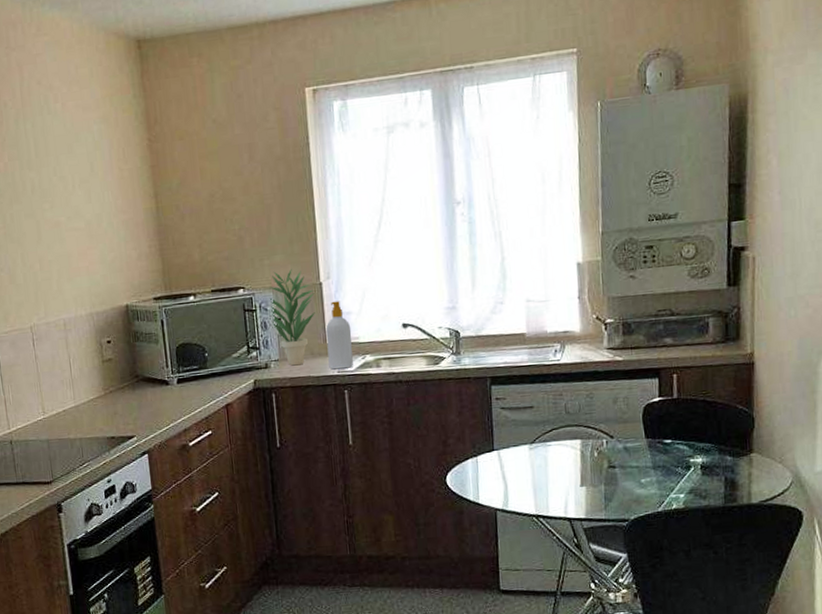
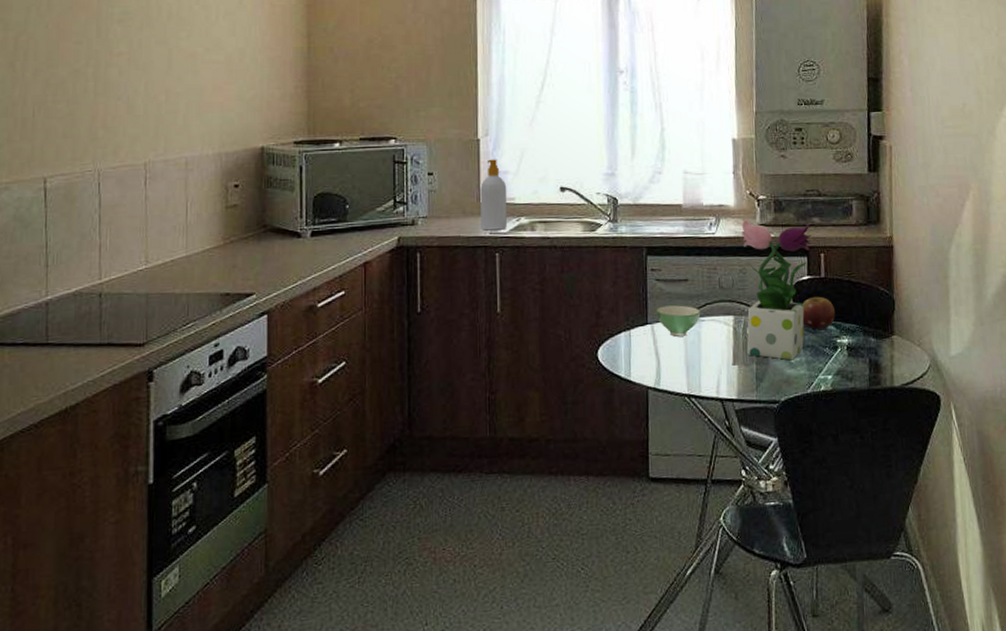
potted plant: present [269,268,315,366] -> none [423,122,471,224]
bowl: none [502,431,547,462] -> present [656,305,701,337]
flower arrangement: none [588,344,664,481] -> present [741,221,812,361]
fruit: none [653,417,689,450] -> present [802,296,836,330]

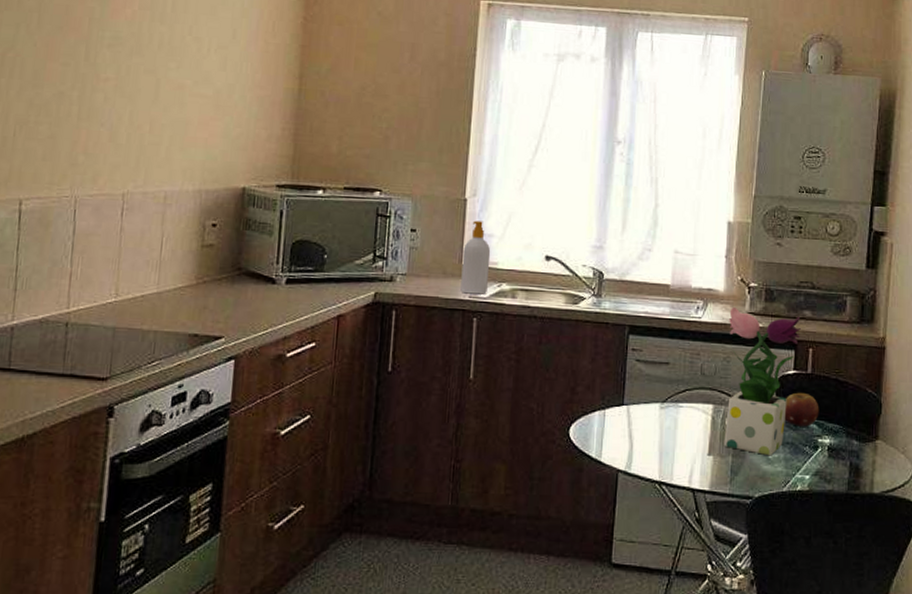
bowl: present [656,305,701,337] -> none [633,388,680,421]

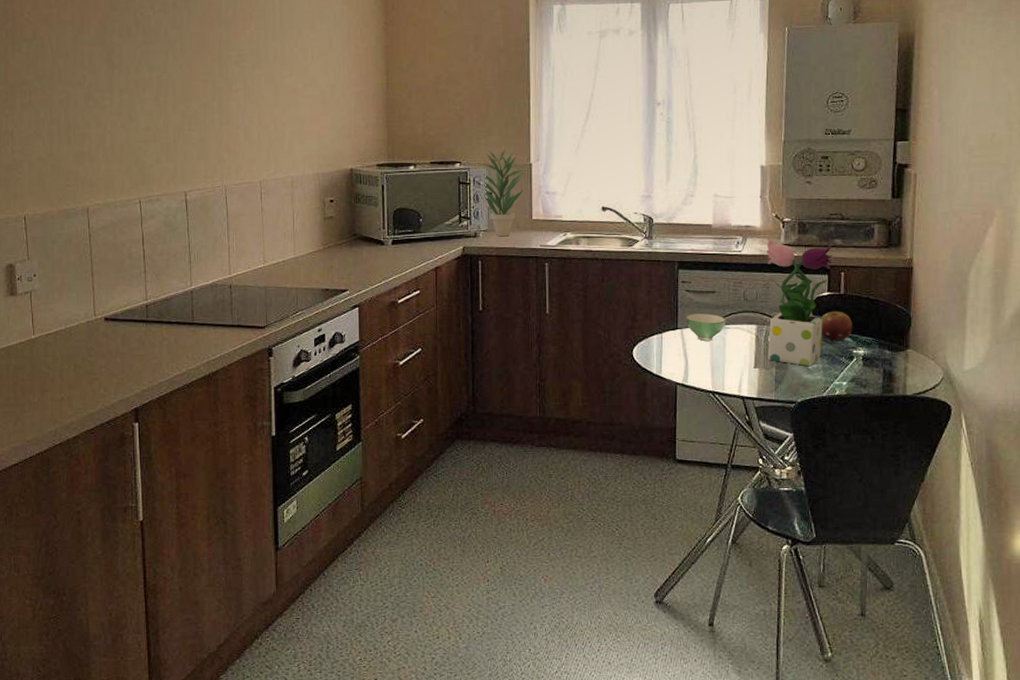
potted plant: none [406,178,457,284] -> present [484,148,525,237]
soap bottle: present [460,220,491,295] -> none [532,181,556,243]
bowl: none [633,388,680,421] -> present [686,314,726,341]

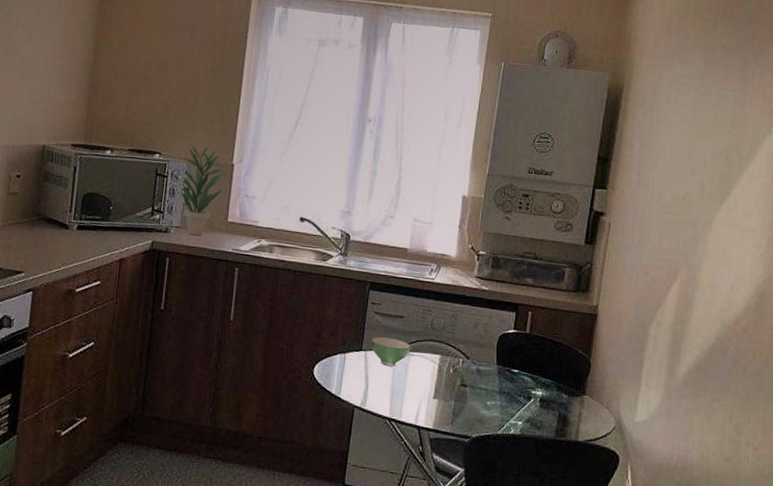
flower arrangement: present [766,241,834,367] -> none [447,272,523,403]
fruit: present [821,311,853,340] -> none [502,349,535,380]

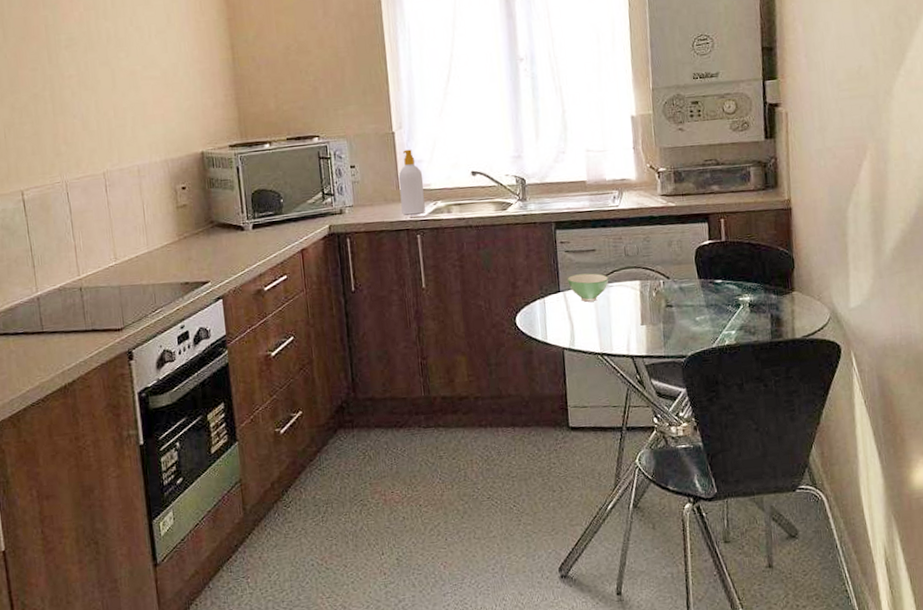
potted plant: present [181,145,226,236] -> none [344,118,388,212]
soap bottle: none [225,183,253,248] -> present [398,149,425,215]

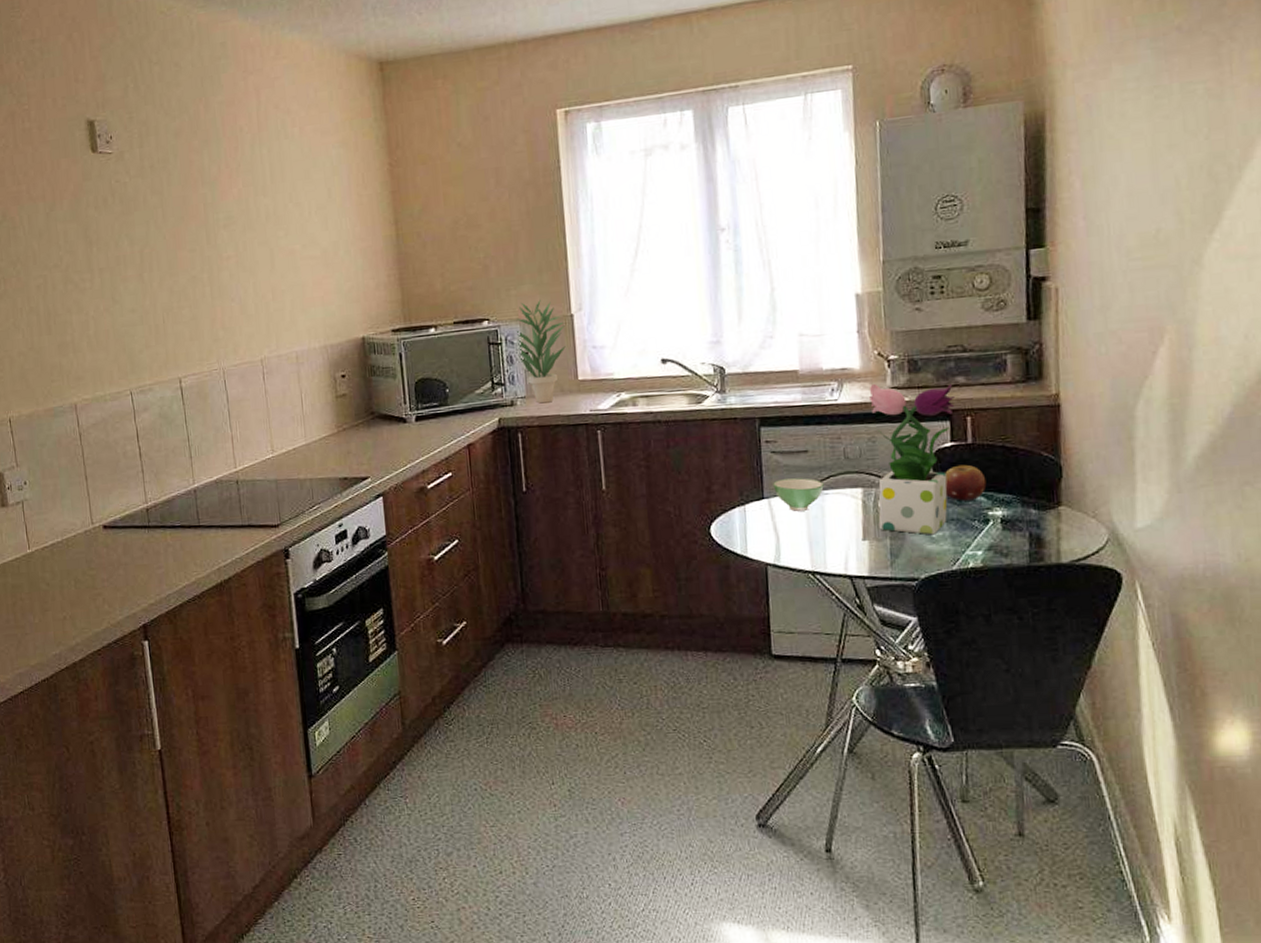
potted plant: none [344,118,388,212] -> present [516,299,566,404]
soap bottle: present [398,149,425,215] -> none [577,334,607,408]
flower arrangement: none [643,191,712,319] -> present [869,384,956,535]
fruit: none [705,259,737,290] -> present [945,464,987,501]

